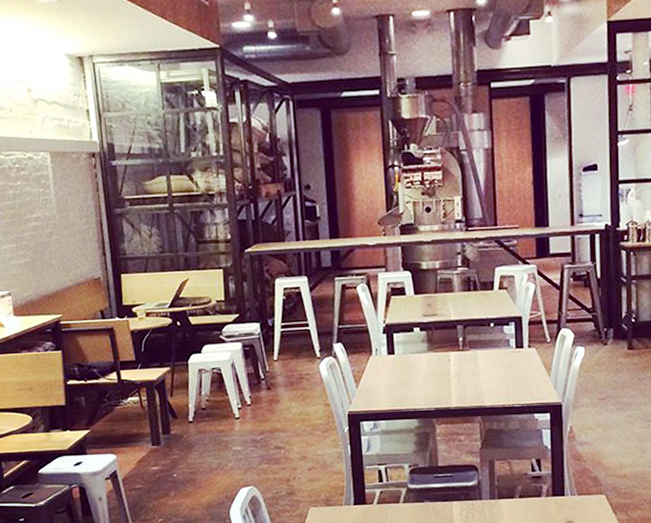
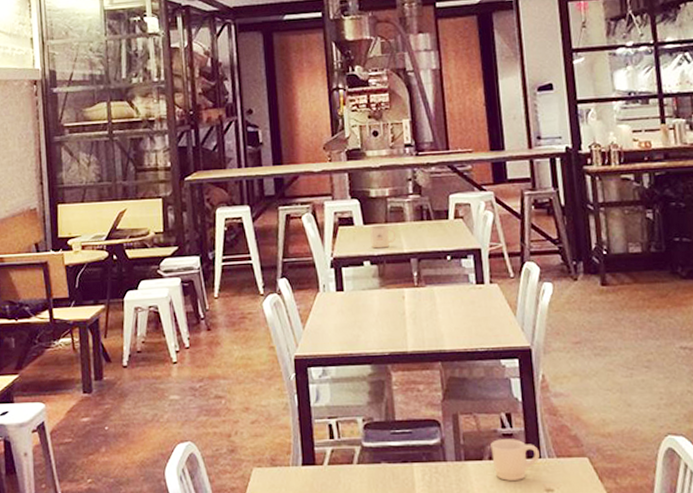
mug: none [521,480,563,515] -> present [490,439,540,481]

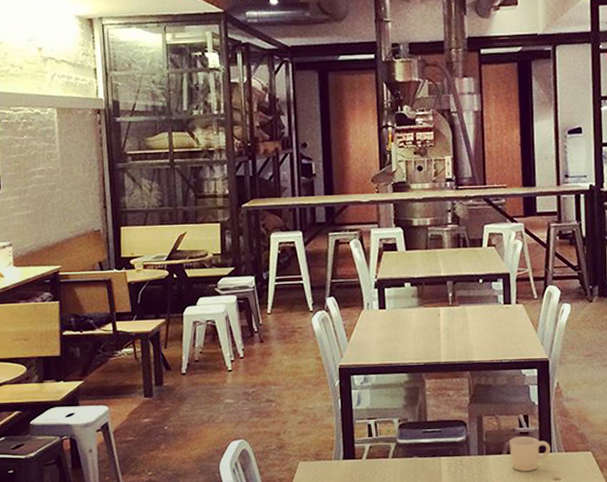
mug: present [370,224,397,249] -> none [411,250,435,272]

